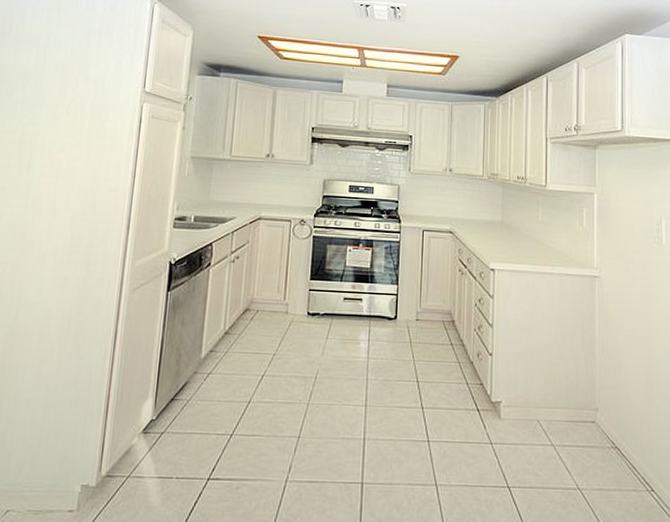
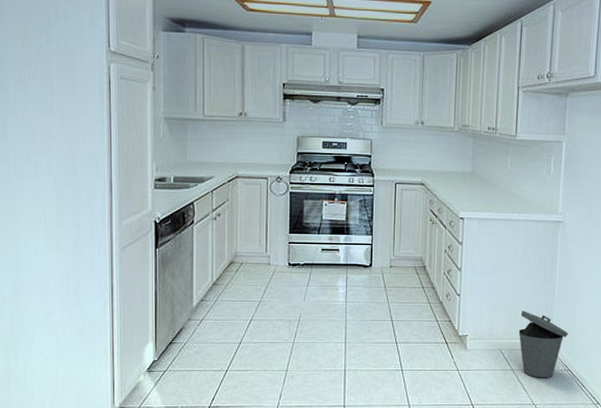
trash can: none [557,375,613,457] -> present [518,311,568,378]

